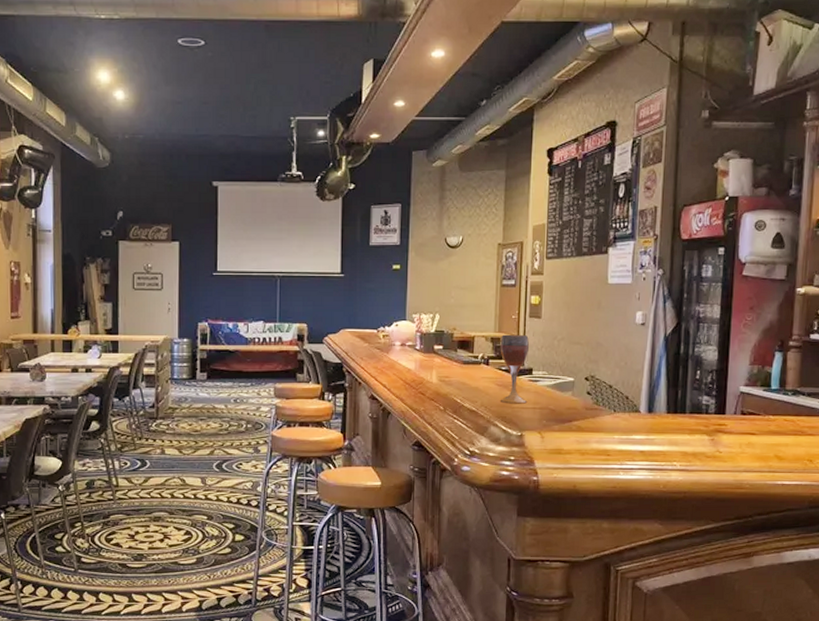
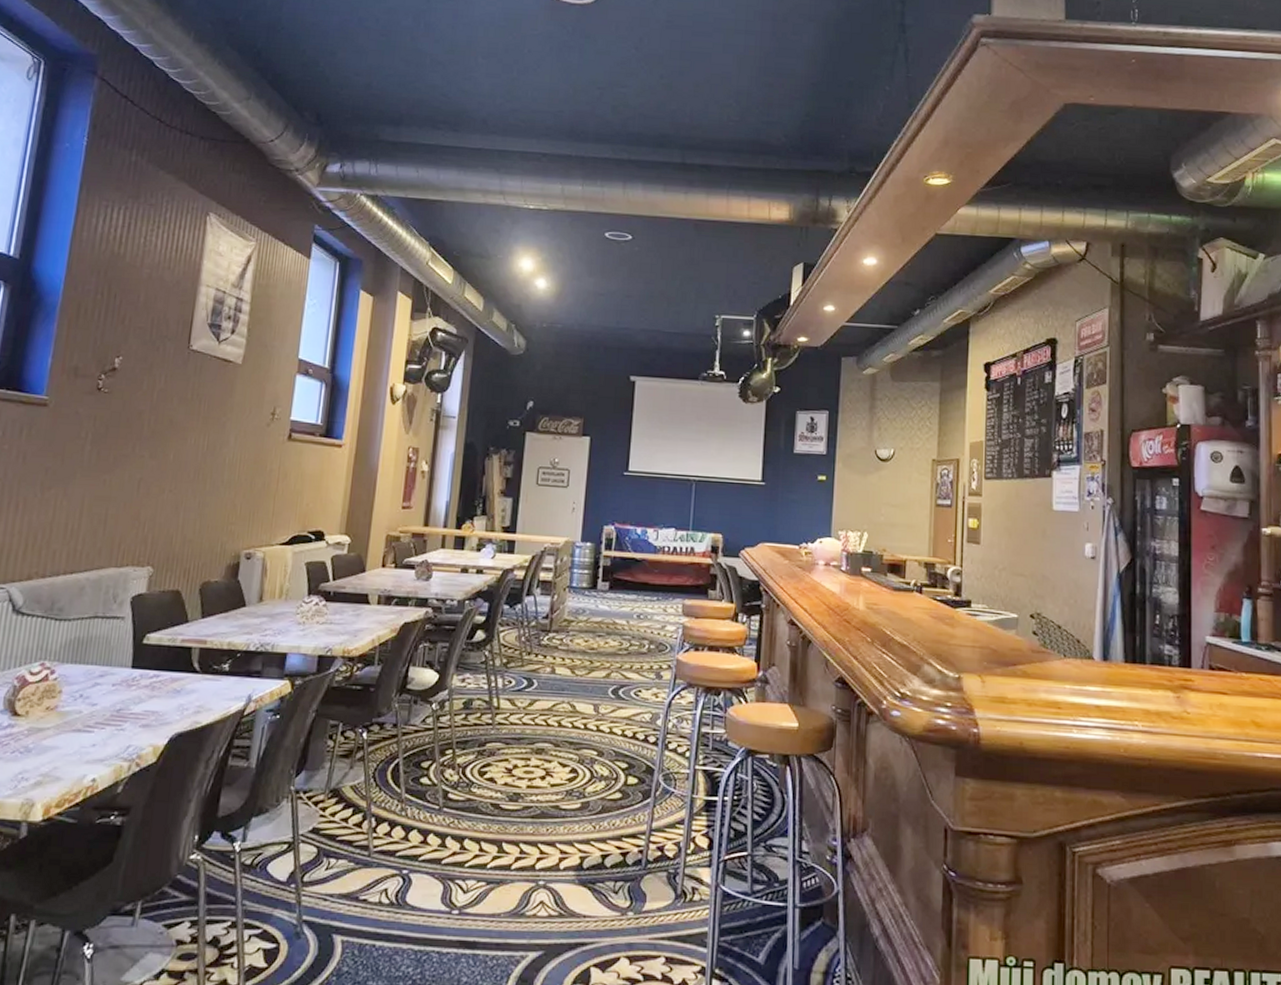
cup: present [499,334,529,405] -> none [934,559,967,642]

